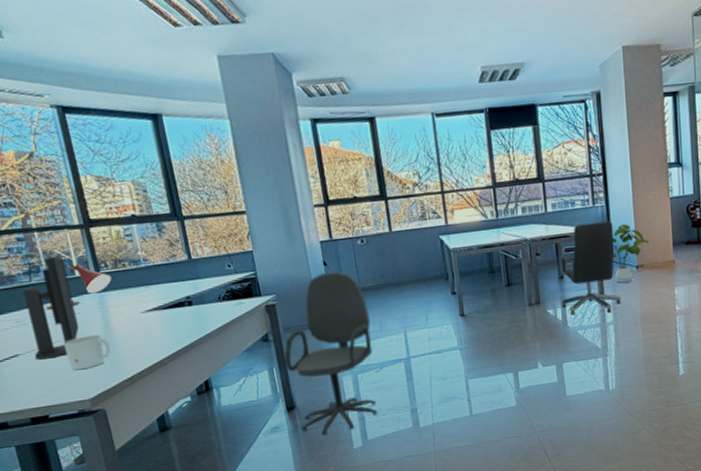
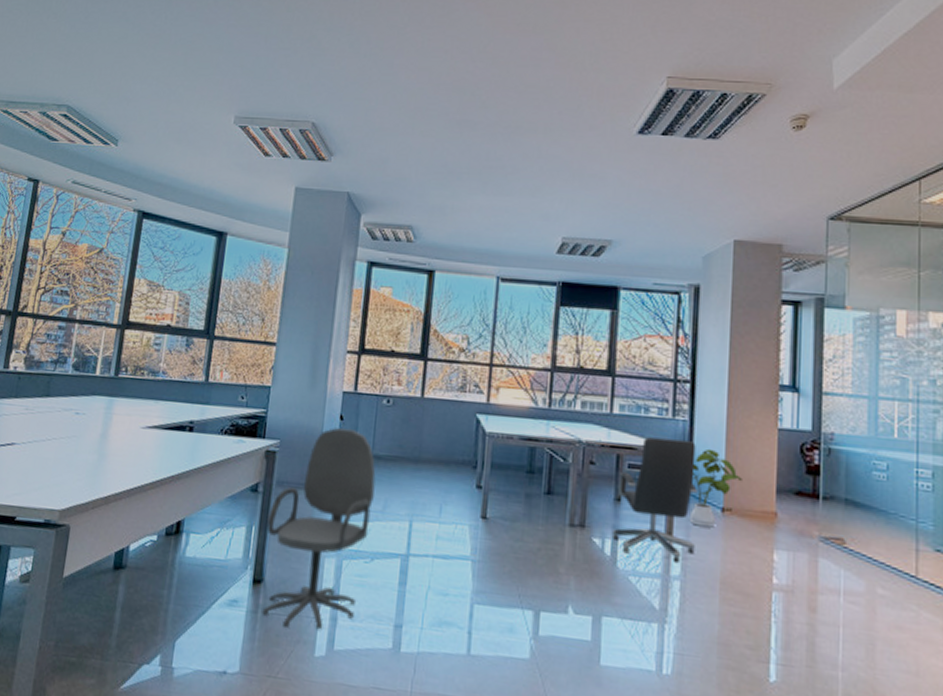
computer monitor: present [22,255,80,360] -> none [28,350,91,456]
desk lamp: present [45,263,112,309] -> none [57,362,127,405]
mug: present [64,334,111,371] -> none [55,439,100,476]

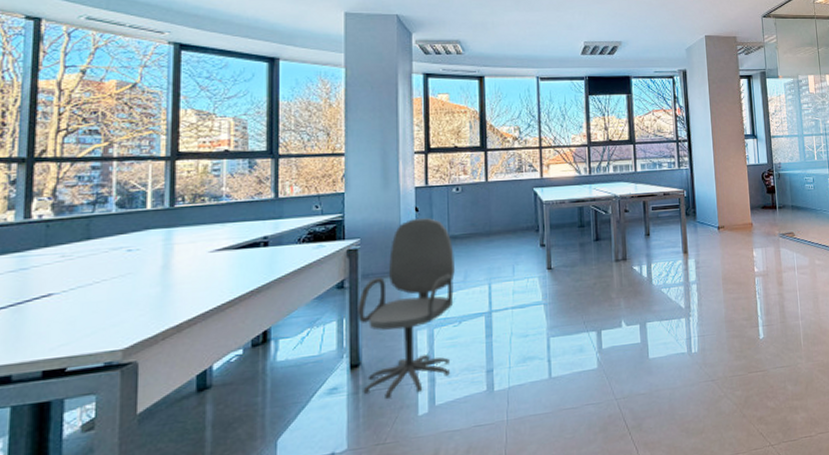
office chair: present [611,437,698,564] -> none [646,183,704,273]
house plant: present [689,448,742,528] -> none [696,186,729,243]

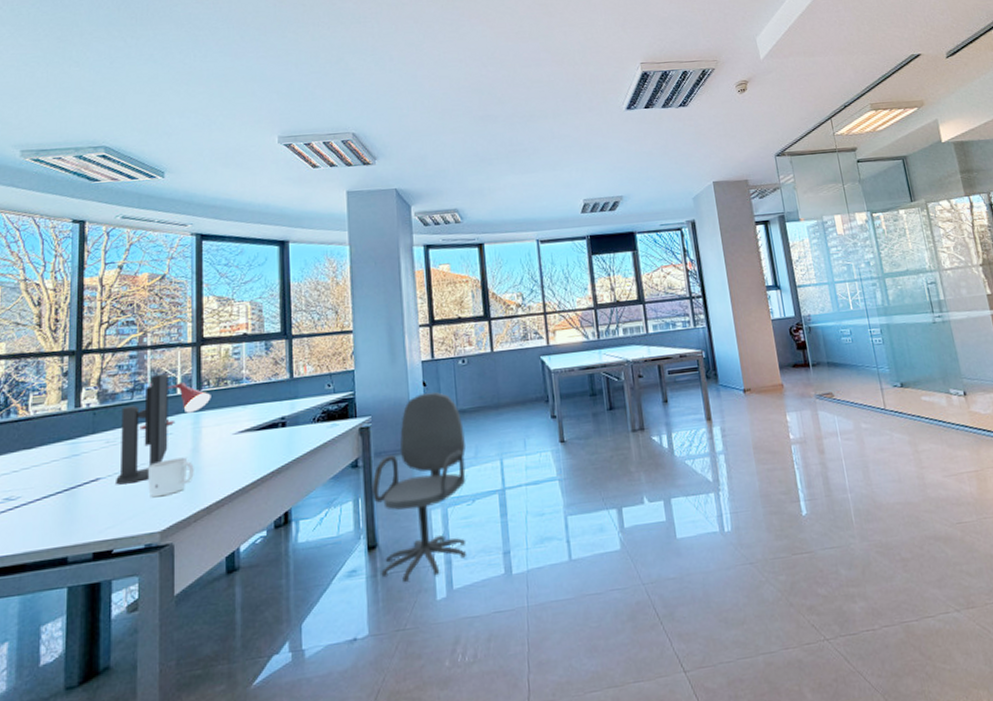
computer monitor: none [72,186,137,301] -> present [116,373,168,485]
desk lamp: none [101,196,186,244] -> present [139,381,211,429]
mug: none [110,274,164,315] -> present [148,457,194,498]

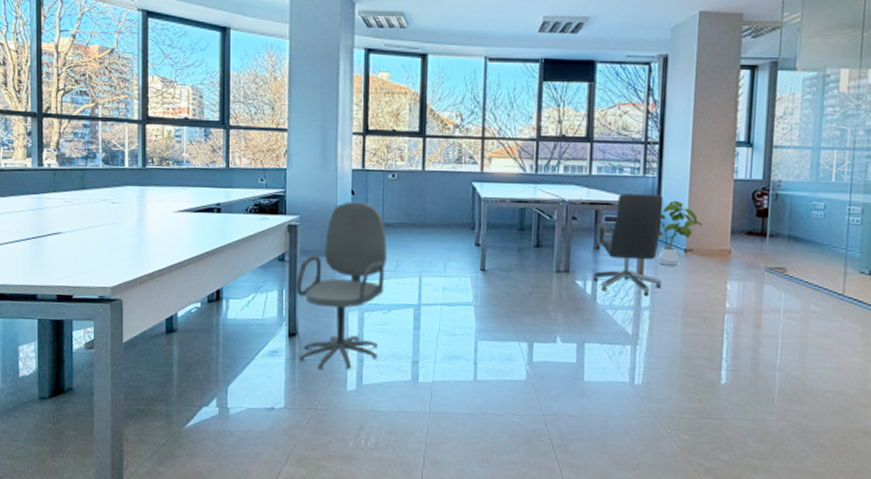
computer monitor: present [116,373,168,485] -> none [74,145,117,242]
desk lamp: present [139,381,211,429] -> none [93,156,155,195]
mug: present [148,457,194,498] -> none [101,225,139,258]
office chair: none [663,343,731,444] -> present [592,193,664,297]
house plant: none [716,345,754,409] -> present [657,200,703,266]

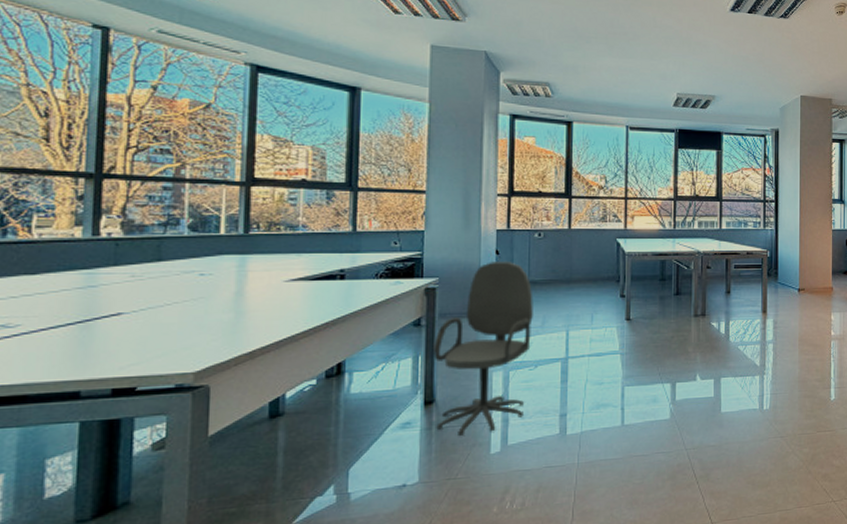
office chair: present [592,193,664,297] -> none [725,244,782,332]
house plant: present [657,200,703,266] -> none [777,248,811,304]

